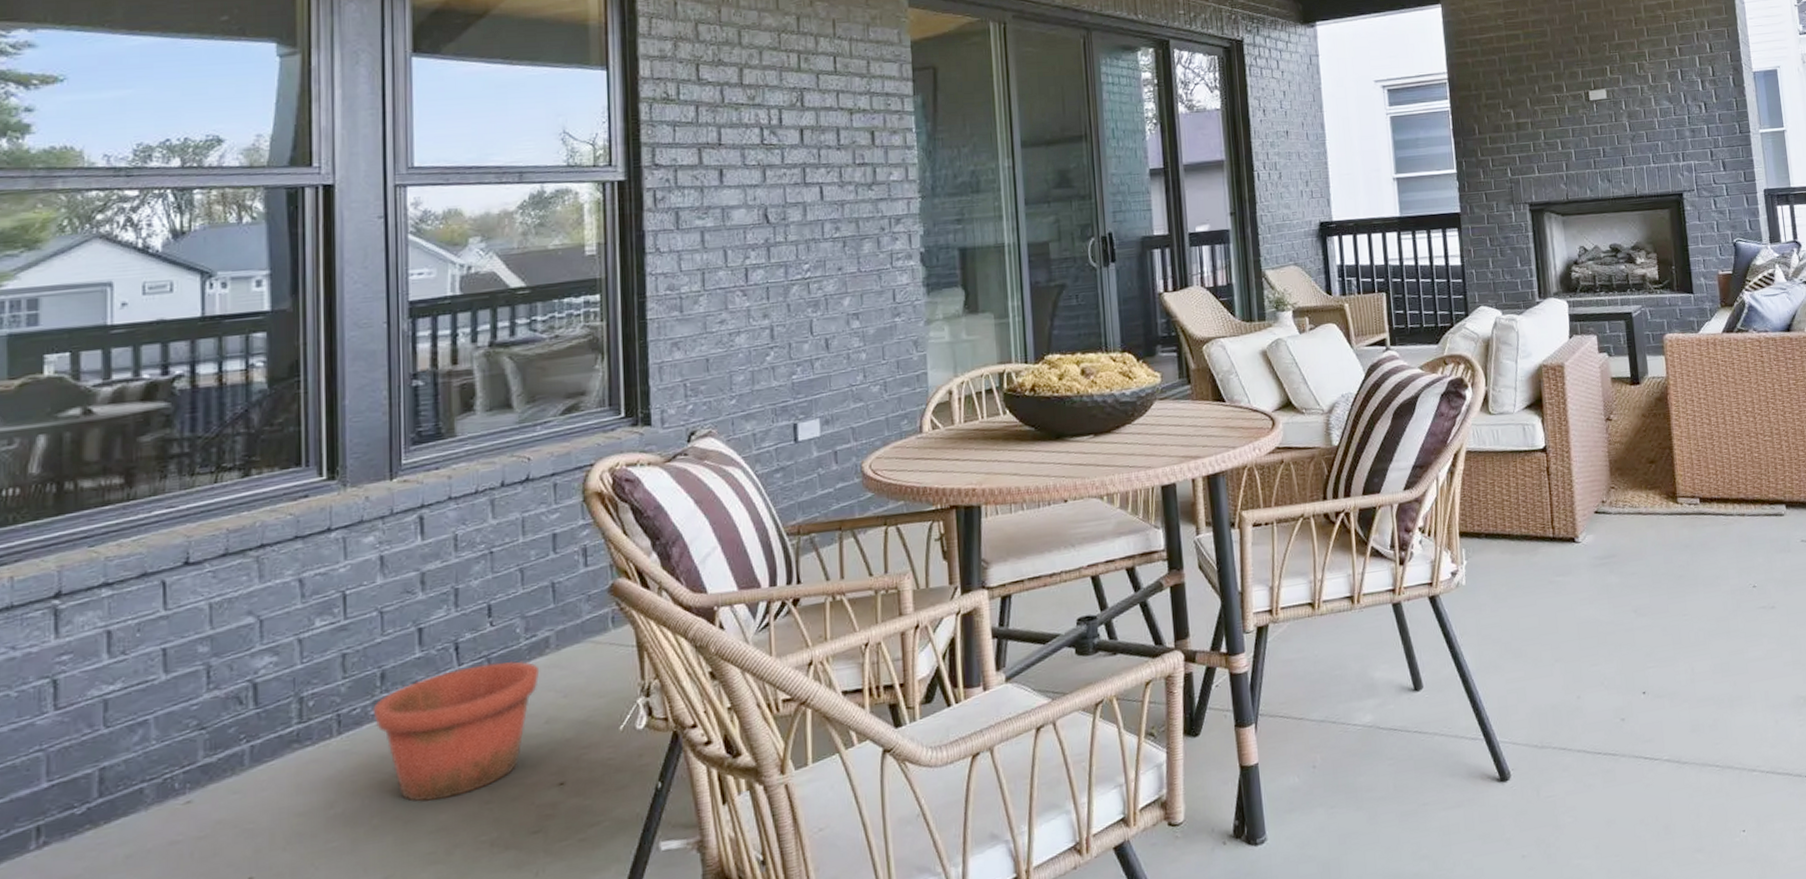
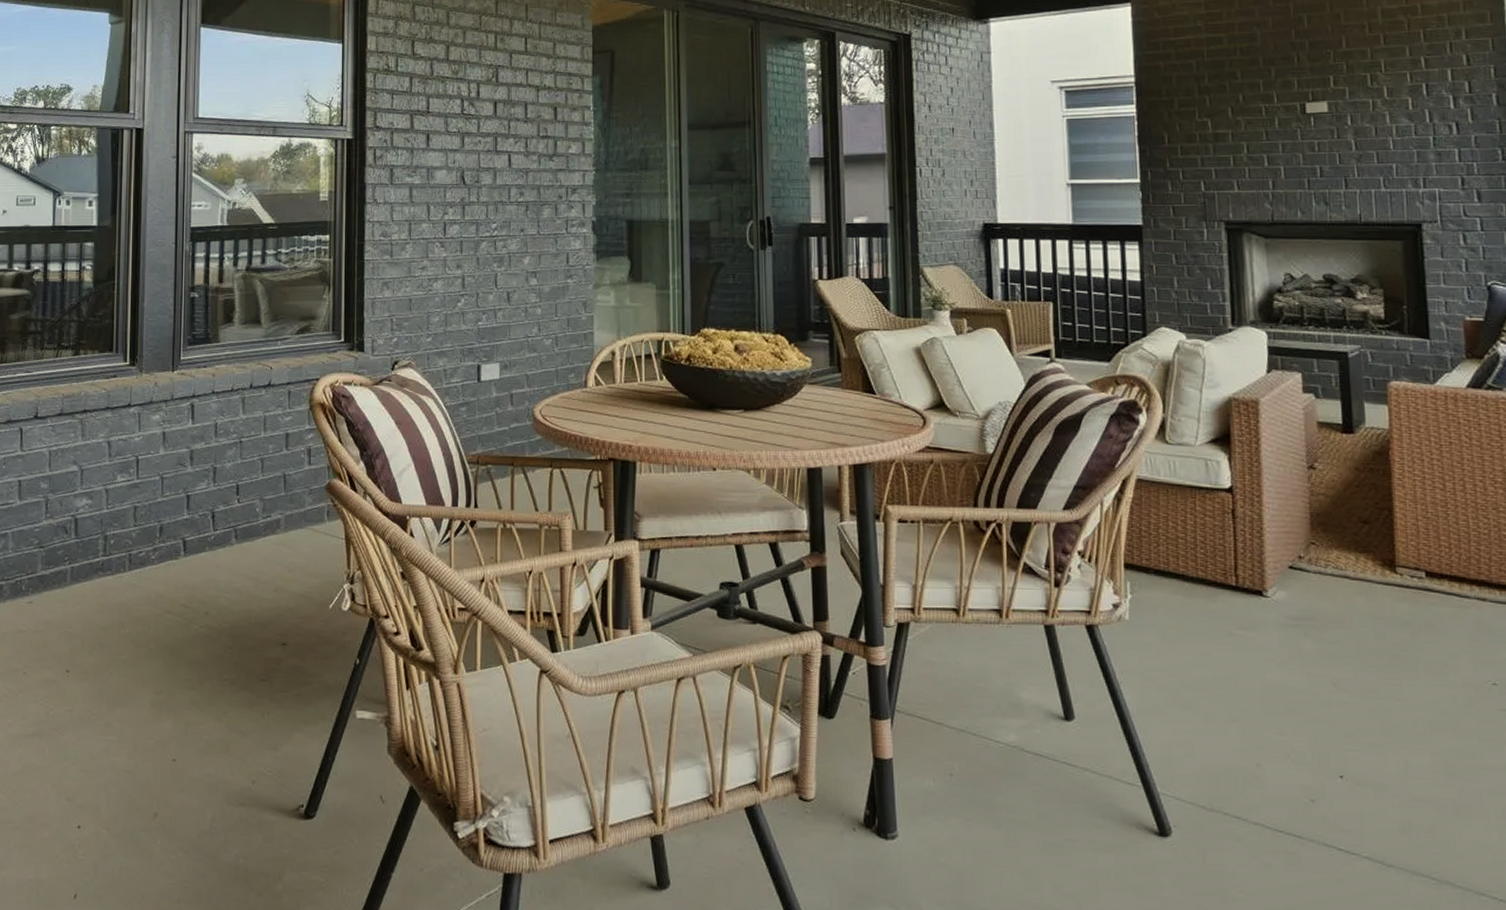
pot: present [373,660,540,802] -> none [153,533,272,639]

